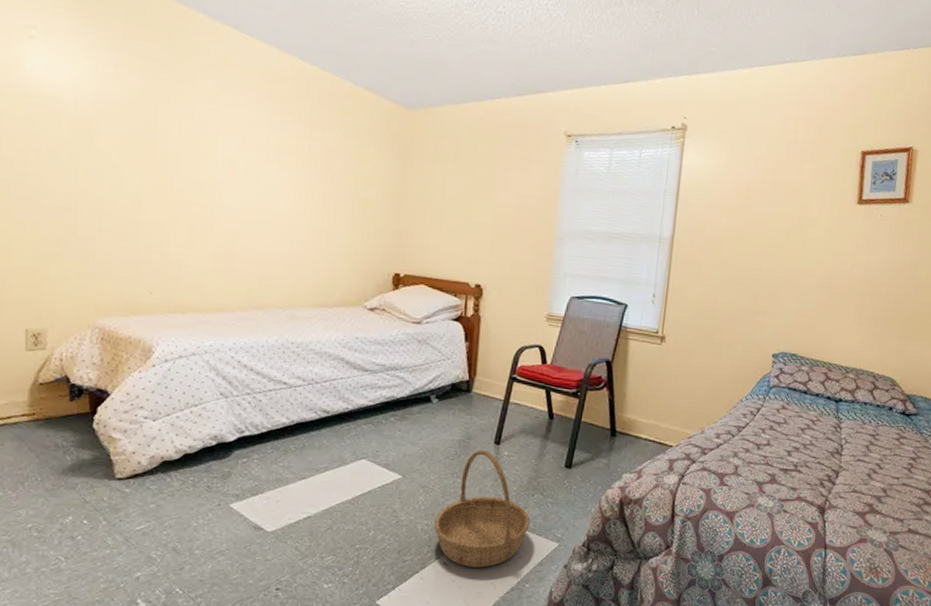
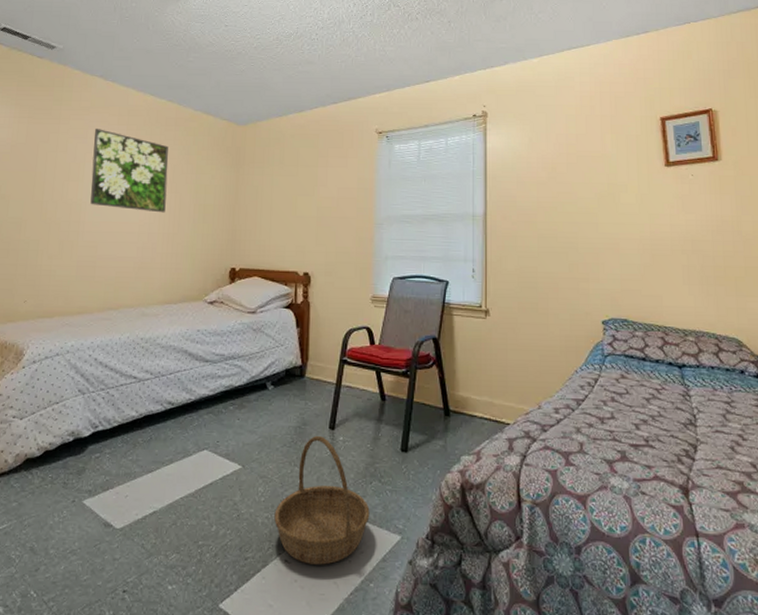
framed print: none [226,93,322,205] -> present [90,129,168,213]

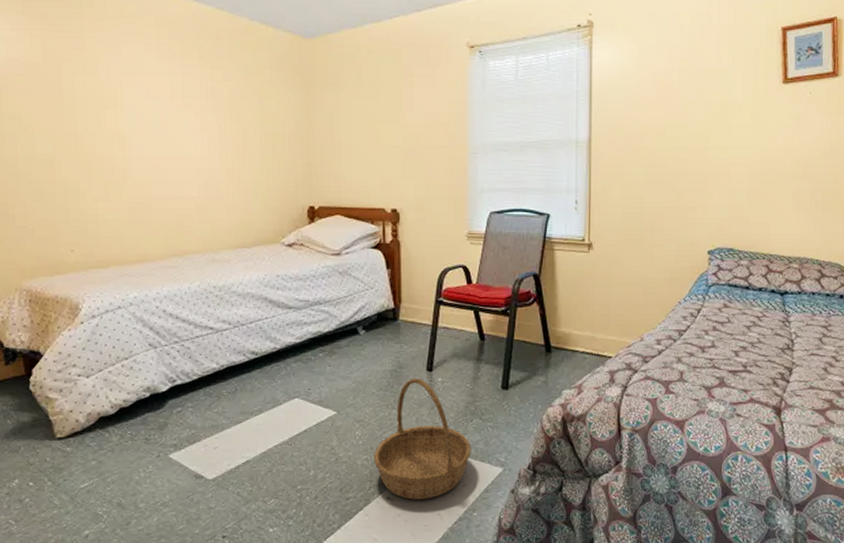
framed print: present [90,129,168,213] -> none [128,44,227,145]

